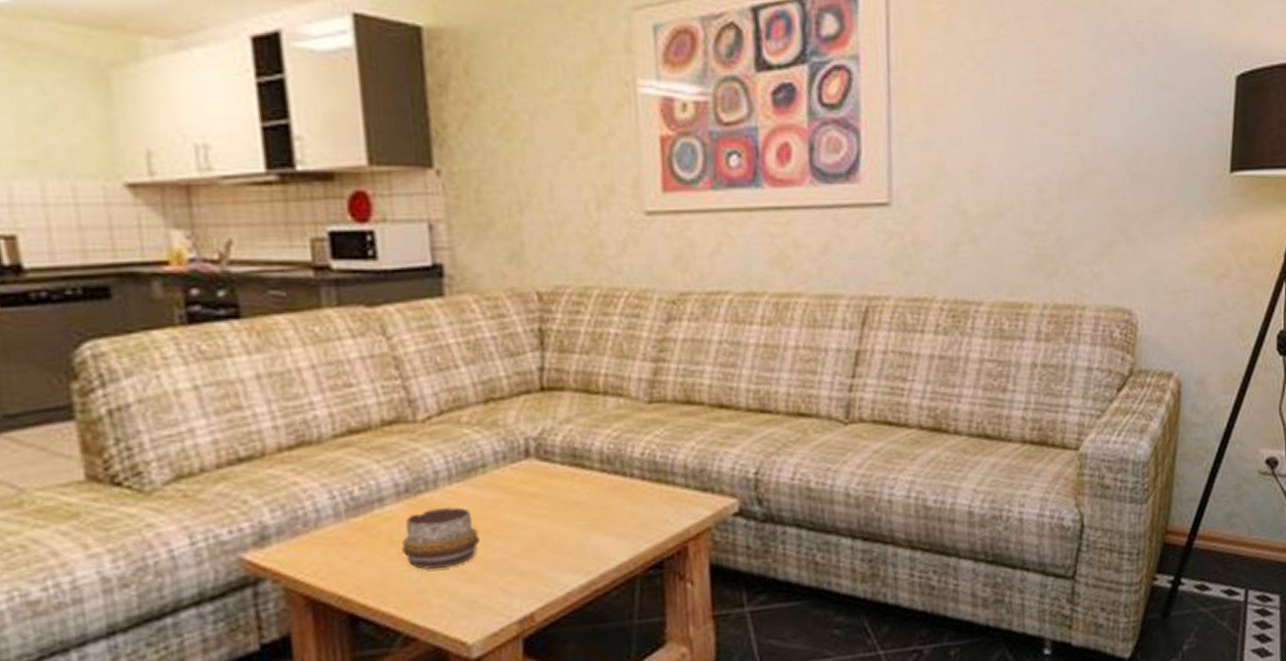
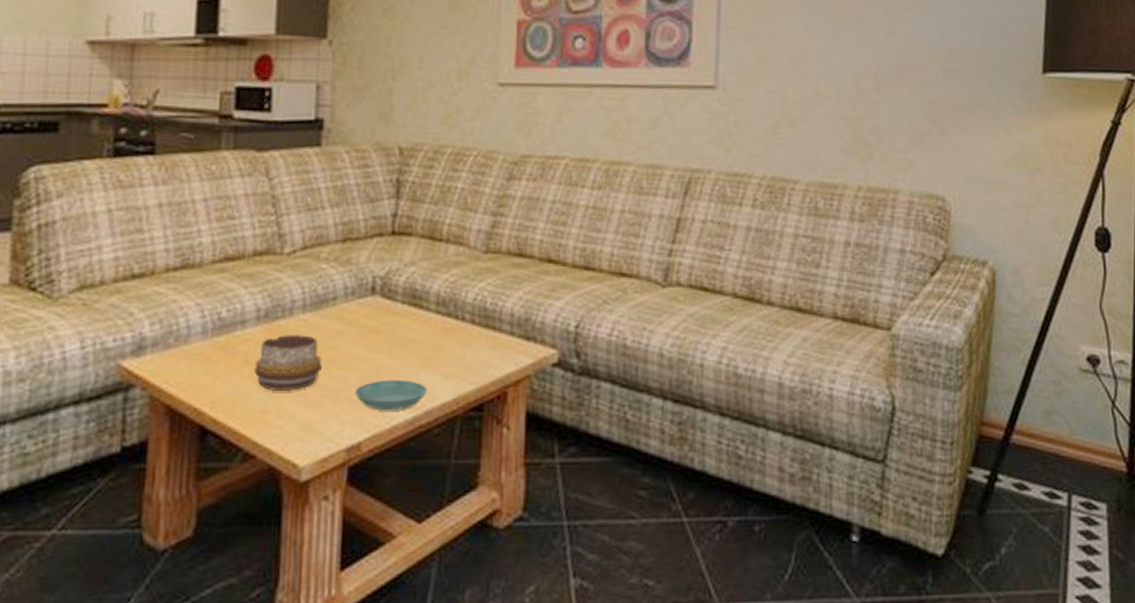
saucer: none [520,544,601,579] -> present [355,379,428,411]

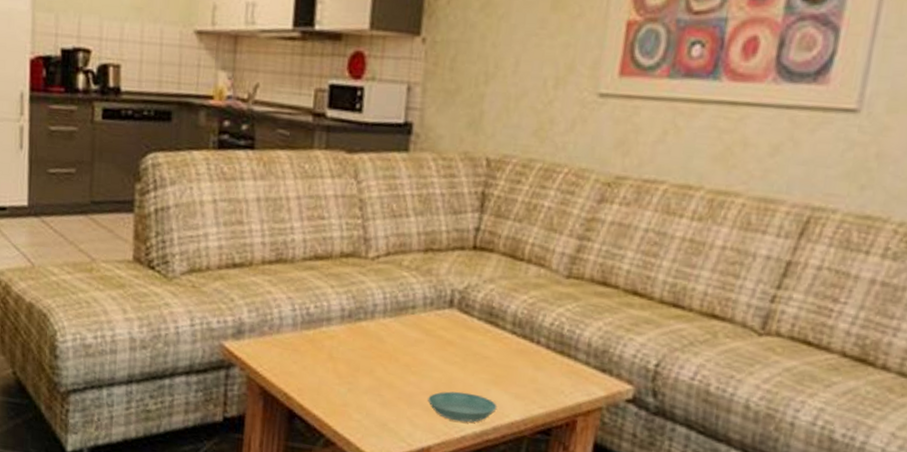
decorative bowl: present [254,335,323,390] -> none [337,336,400,390]

